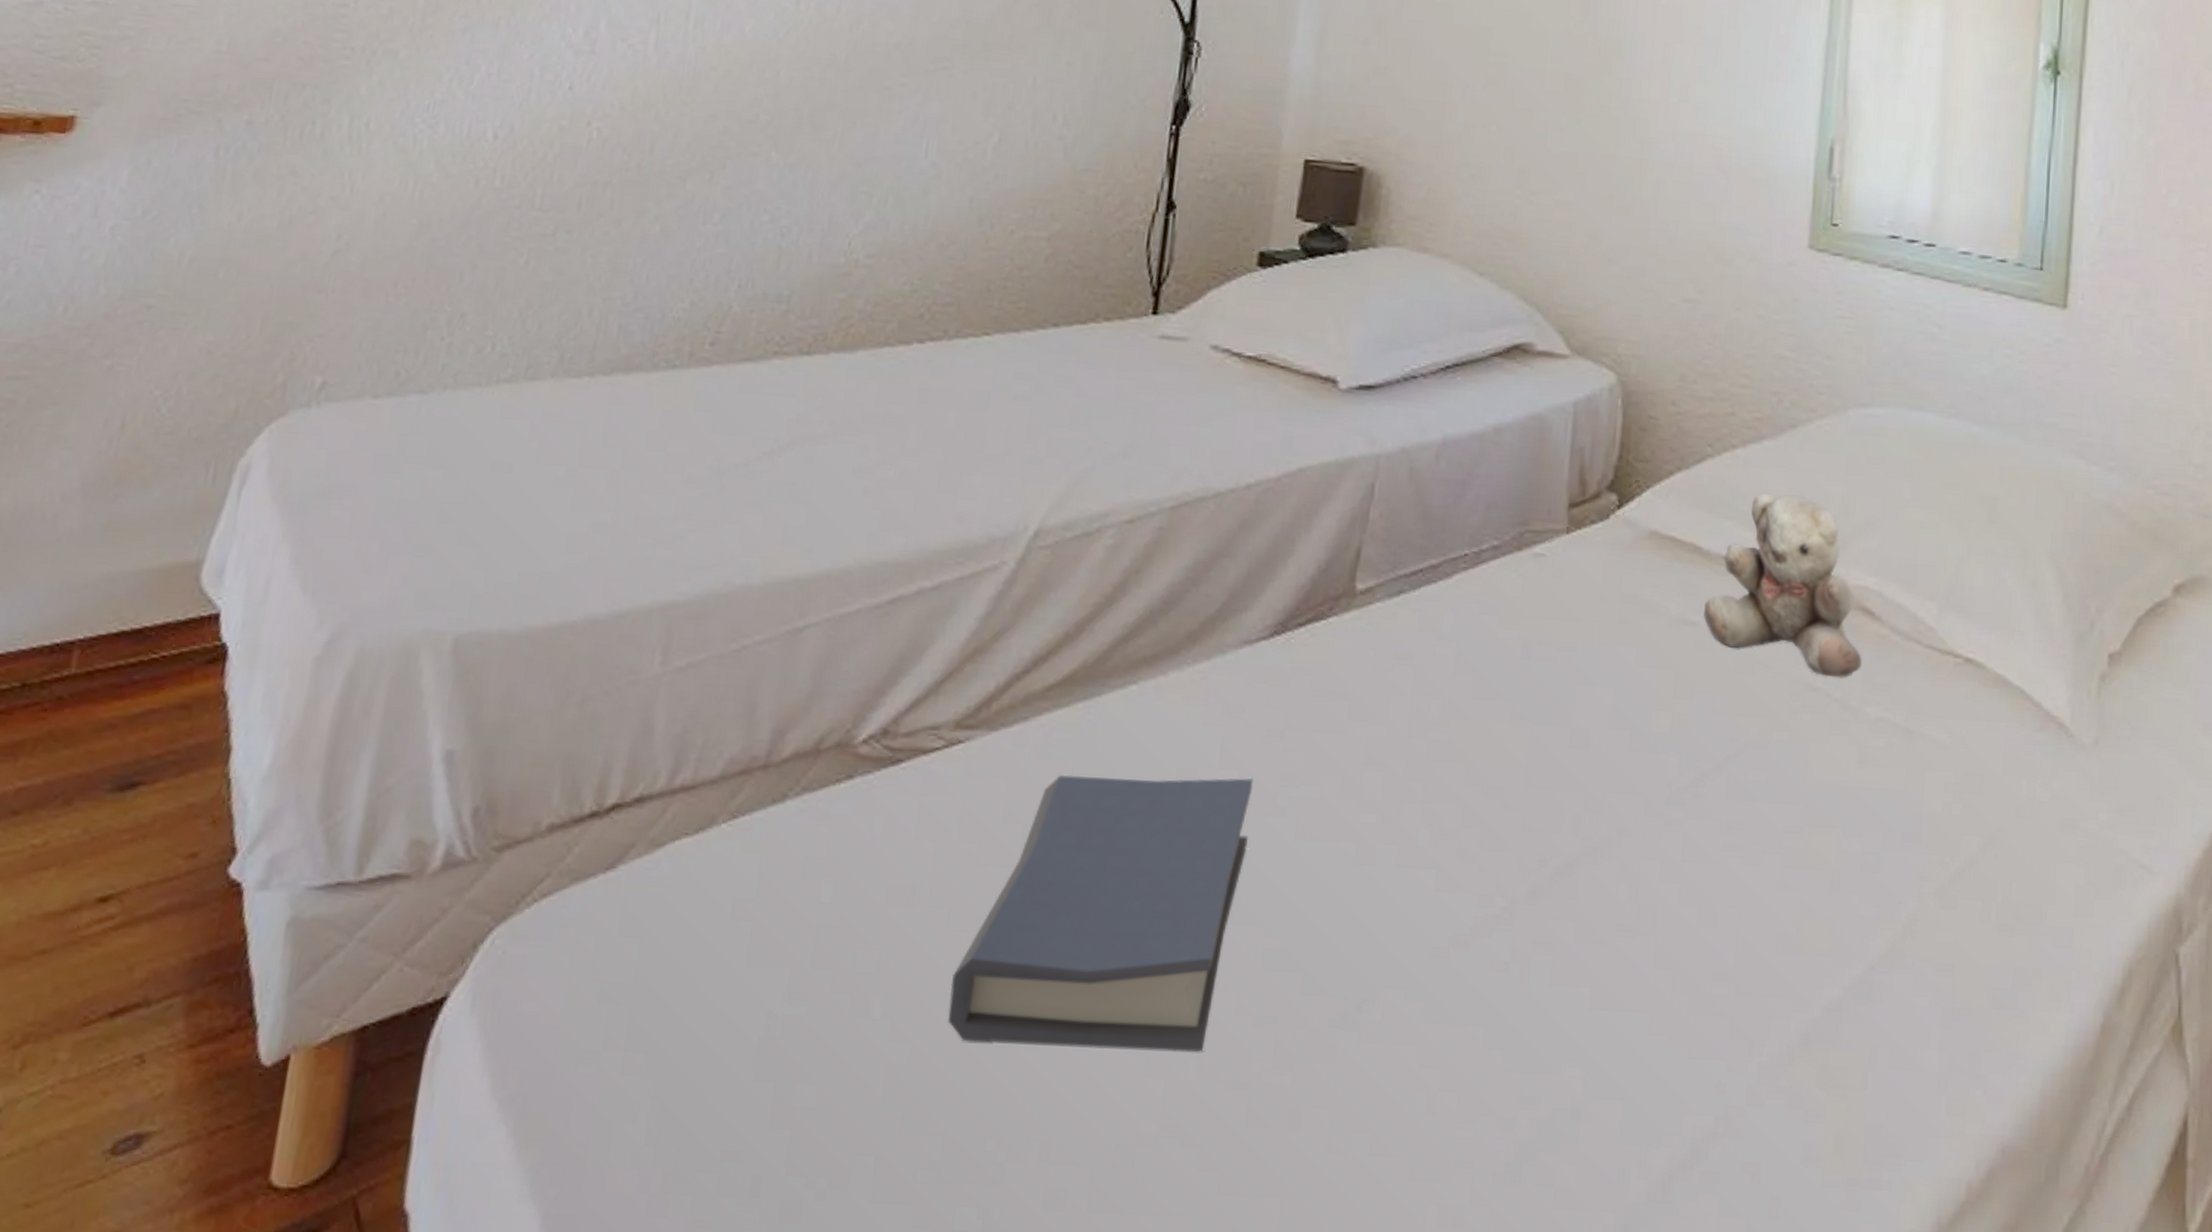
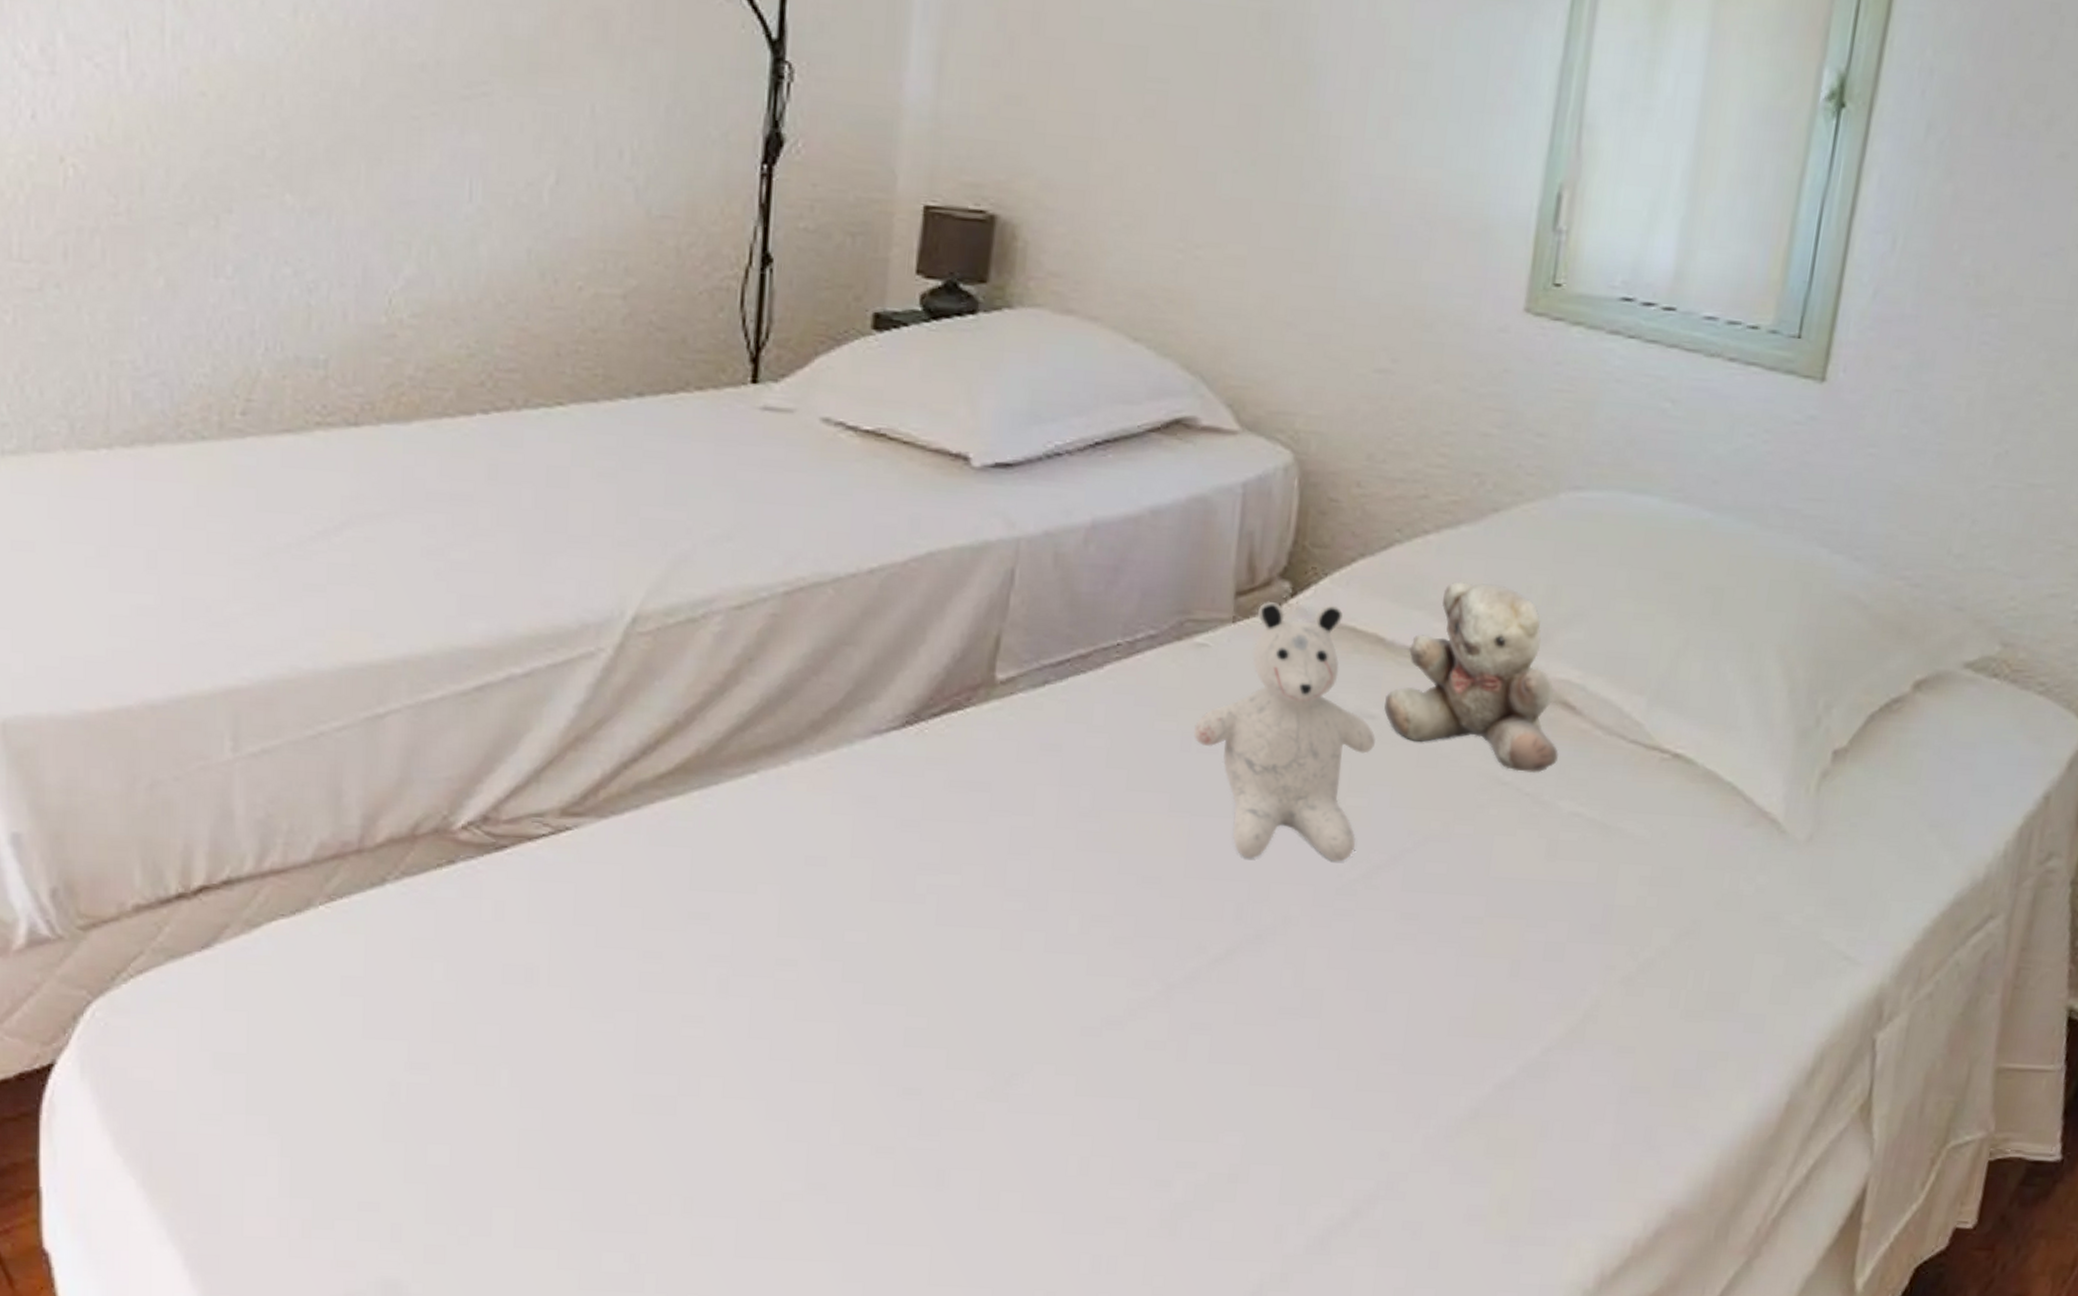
hardback book: present [947,774,1254,1052] -> none [578,861,889,1119]
stuffed animal: none [1532,512,1698,770] -> present [1193,601,1377,862]

